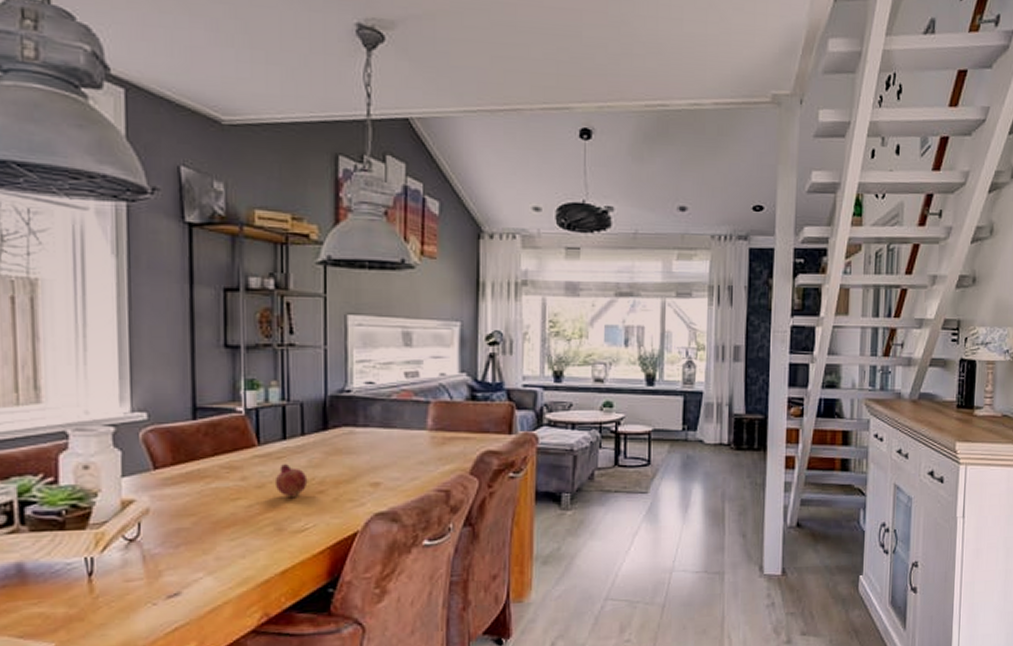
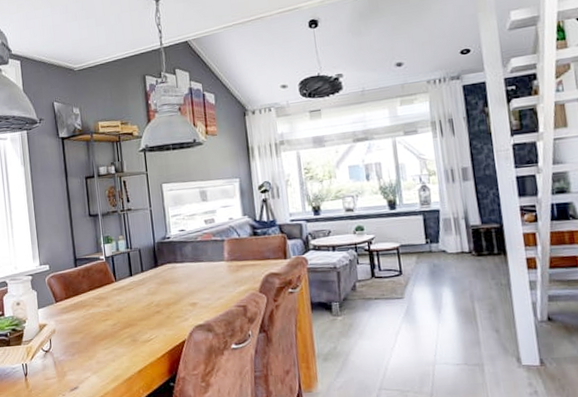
fruit: present [274,464,308,497] -> none [128,293,149,317]

